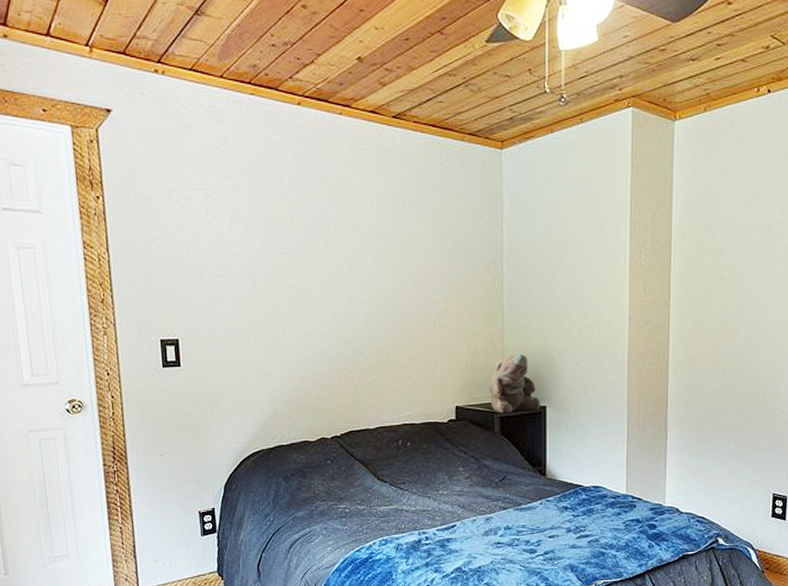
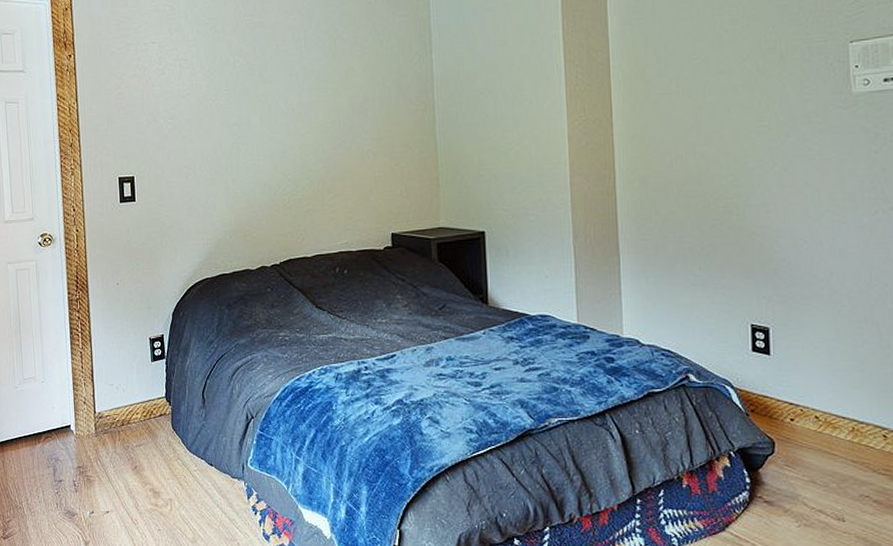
stuffed animal: present [489,354,541,414] -> none [424,180,479,240]

